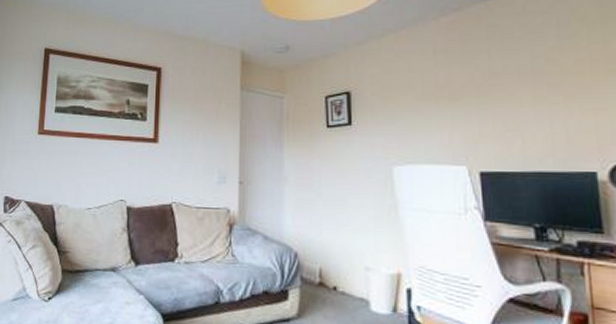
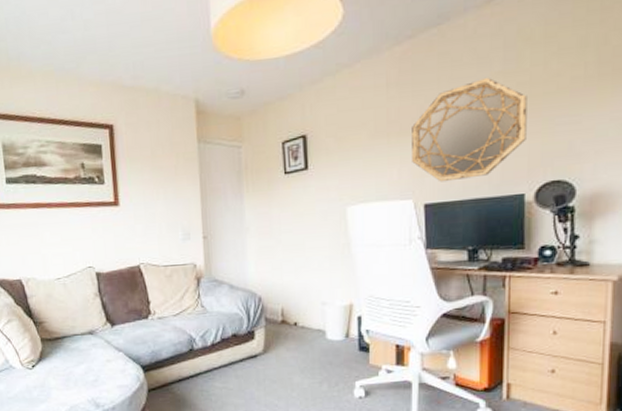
home mirror: none [462,51,592,151] -> present [412,77,527,182]

